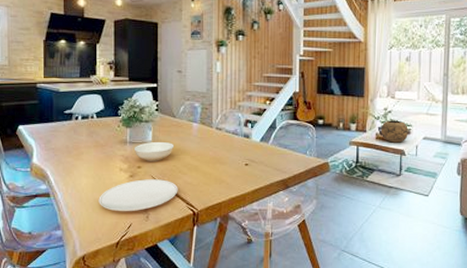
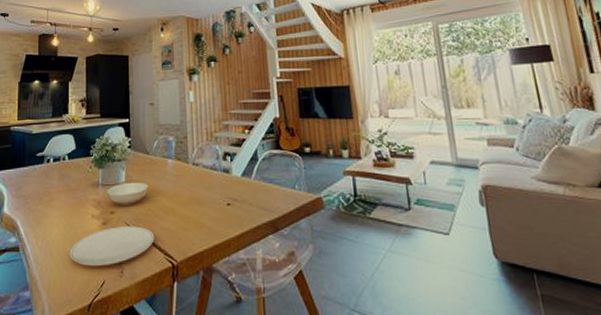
decorative bowl: present [381,120,408,143] -> none [377,143,412,170]

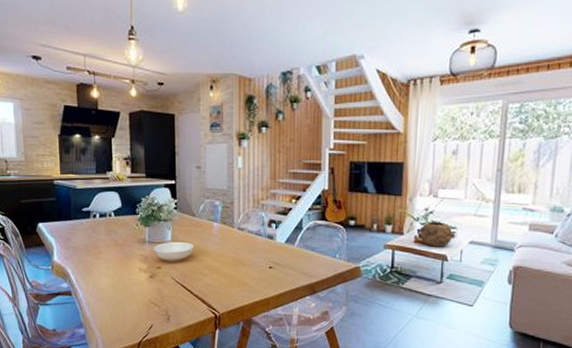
plate: present [69,226,155,267] -> none [119,280,199,313]
decorative bowl: none [377,143,412,170] -> present [420,222,452,247]

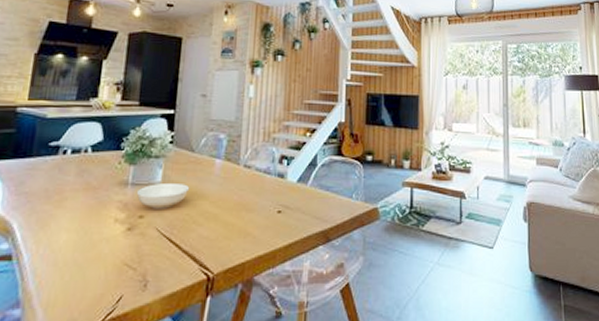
decorative bowl: present [420,222,452,247] -> none [437,156,468,183]

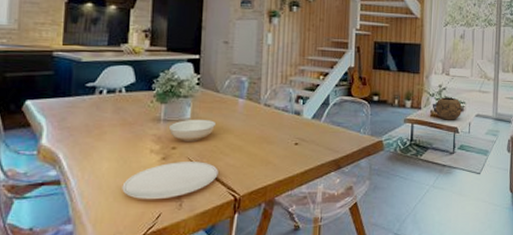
plate: none [80,233,190,280] -> present [122,162,218,200]
decorative bowl: none [437,156,468,183] -> present [435,97,462,120]

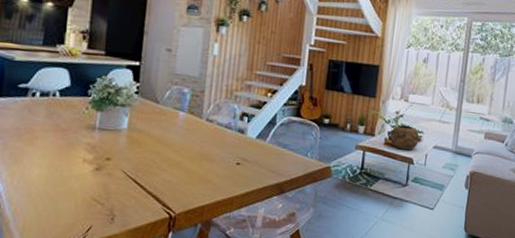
plate: present [122,162,218,200] -> none [52,173,154,212]
bowl: present [168,119,217,143] -> none [103,129,155,154]

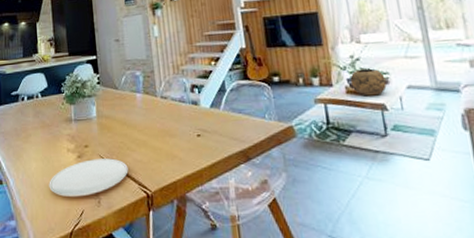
plate: none [52,173,154,212] -> present [49,158,128,198]

